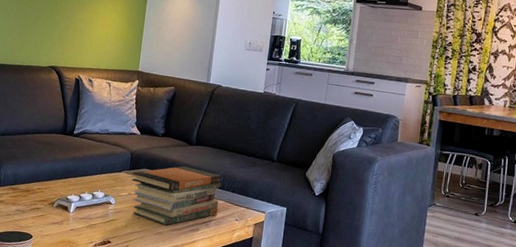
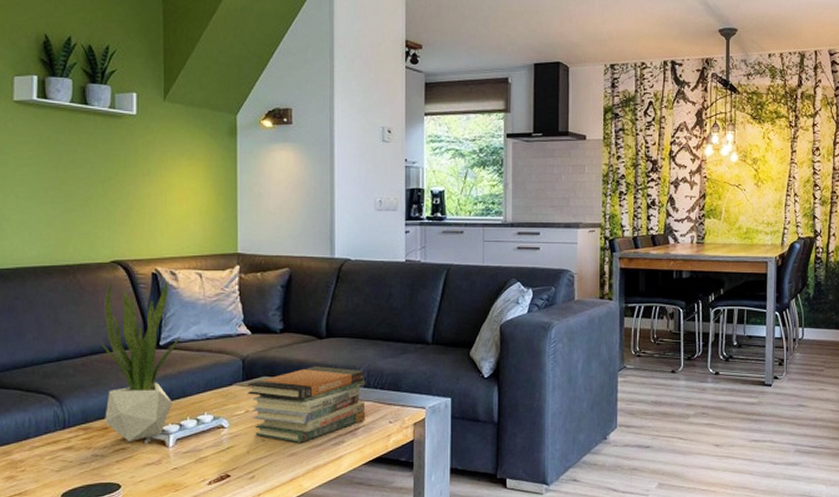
potted plant: none [28,82,90,204] -> present [100,282,181,441]

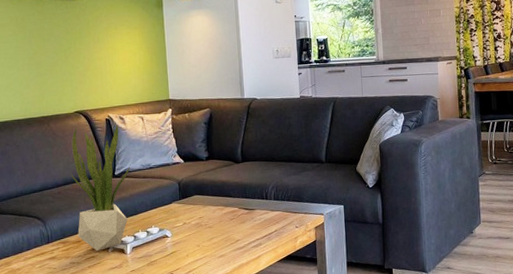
book stack: present [248,366,366,443] -> none [184,185,277,247]

